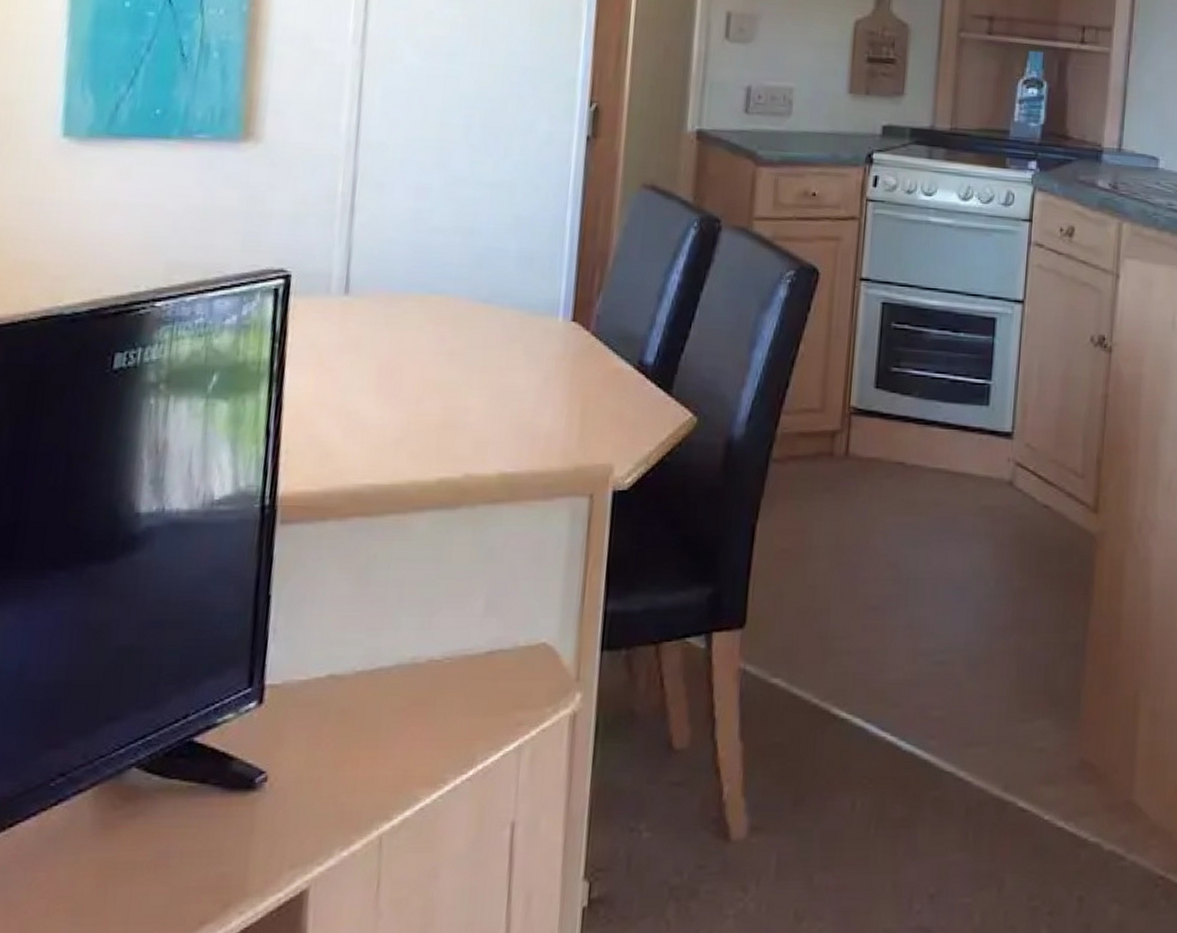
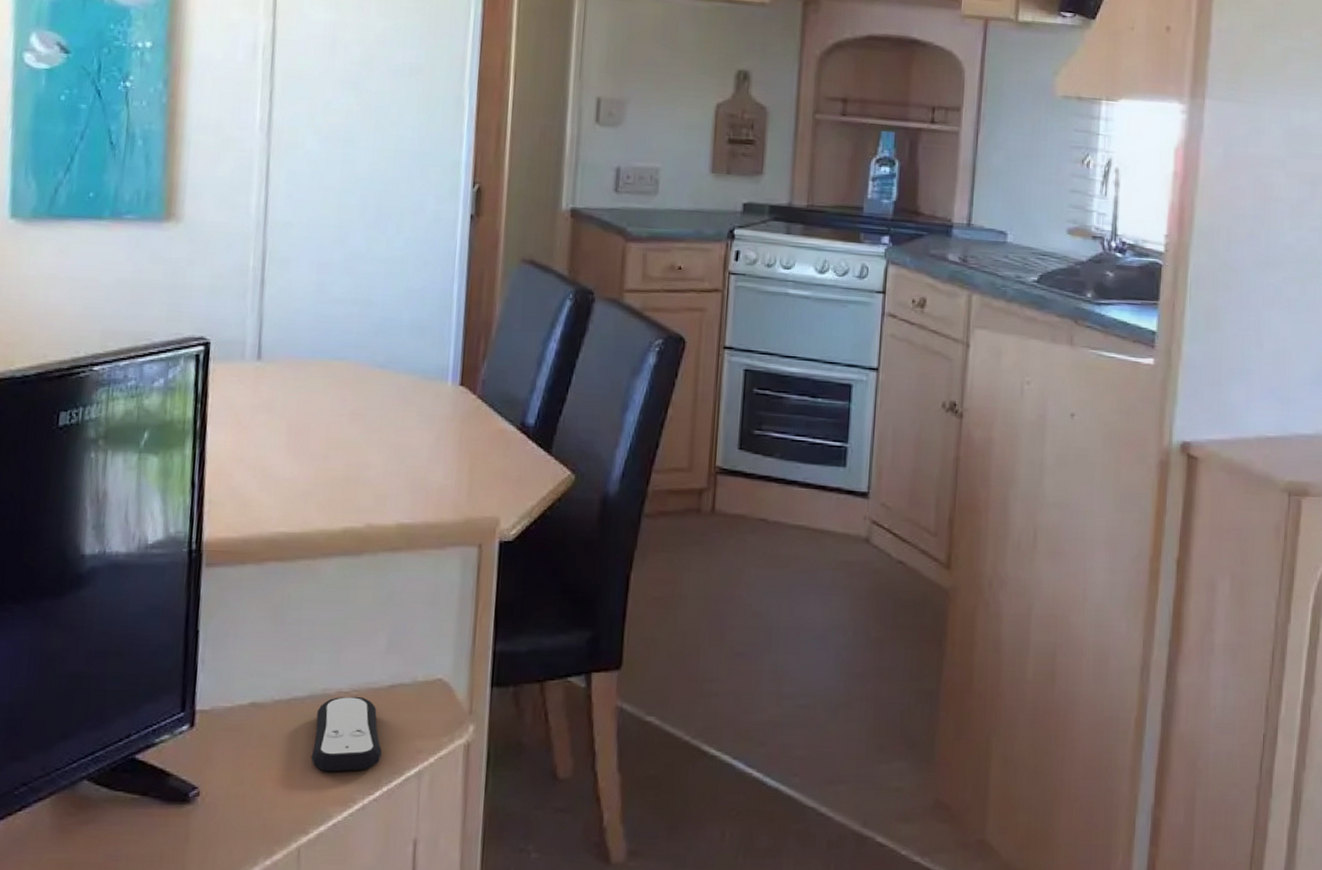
remote control: none [396,664,477,750] -> present [311,696,382,772]

